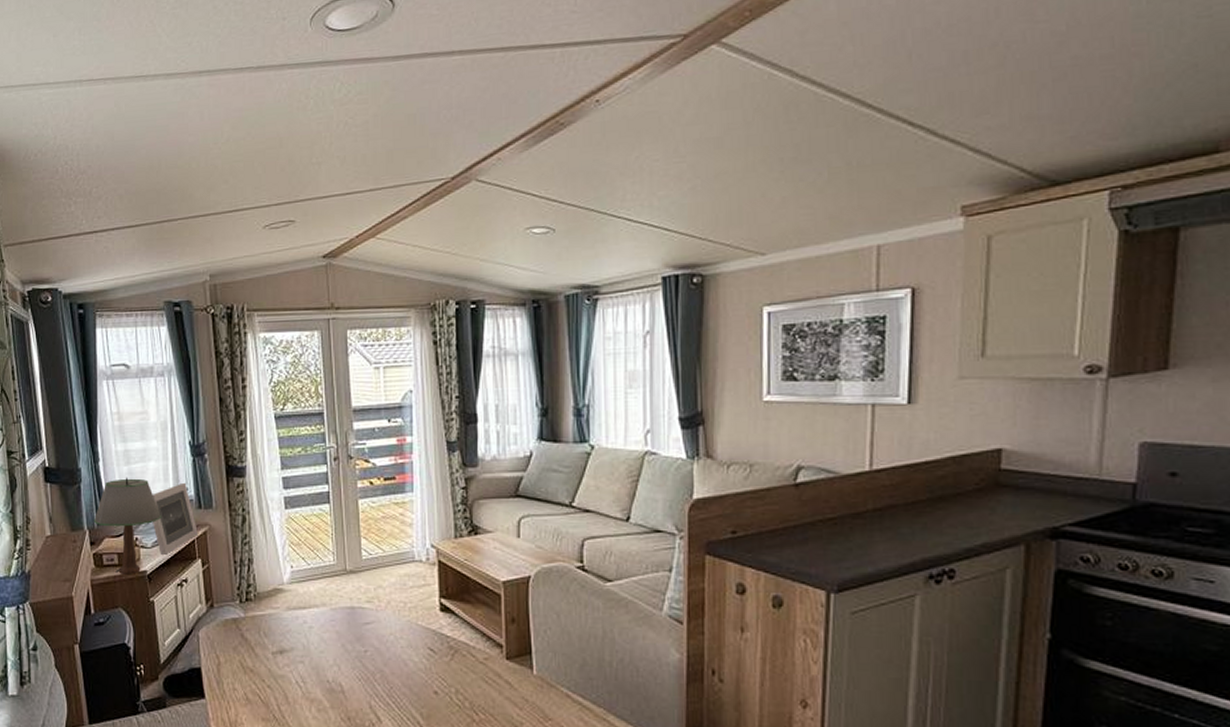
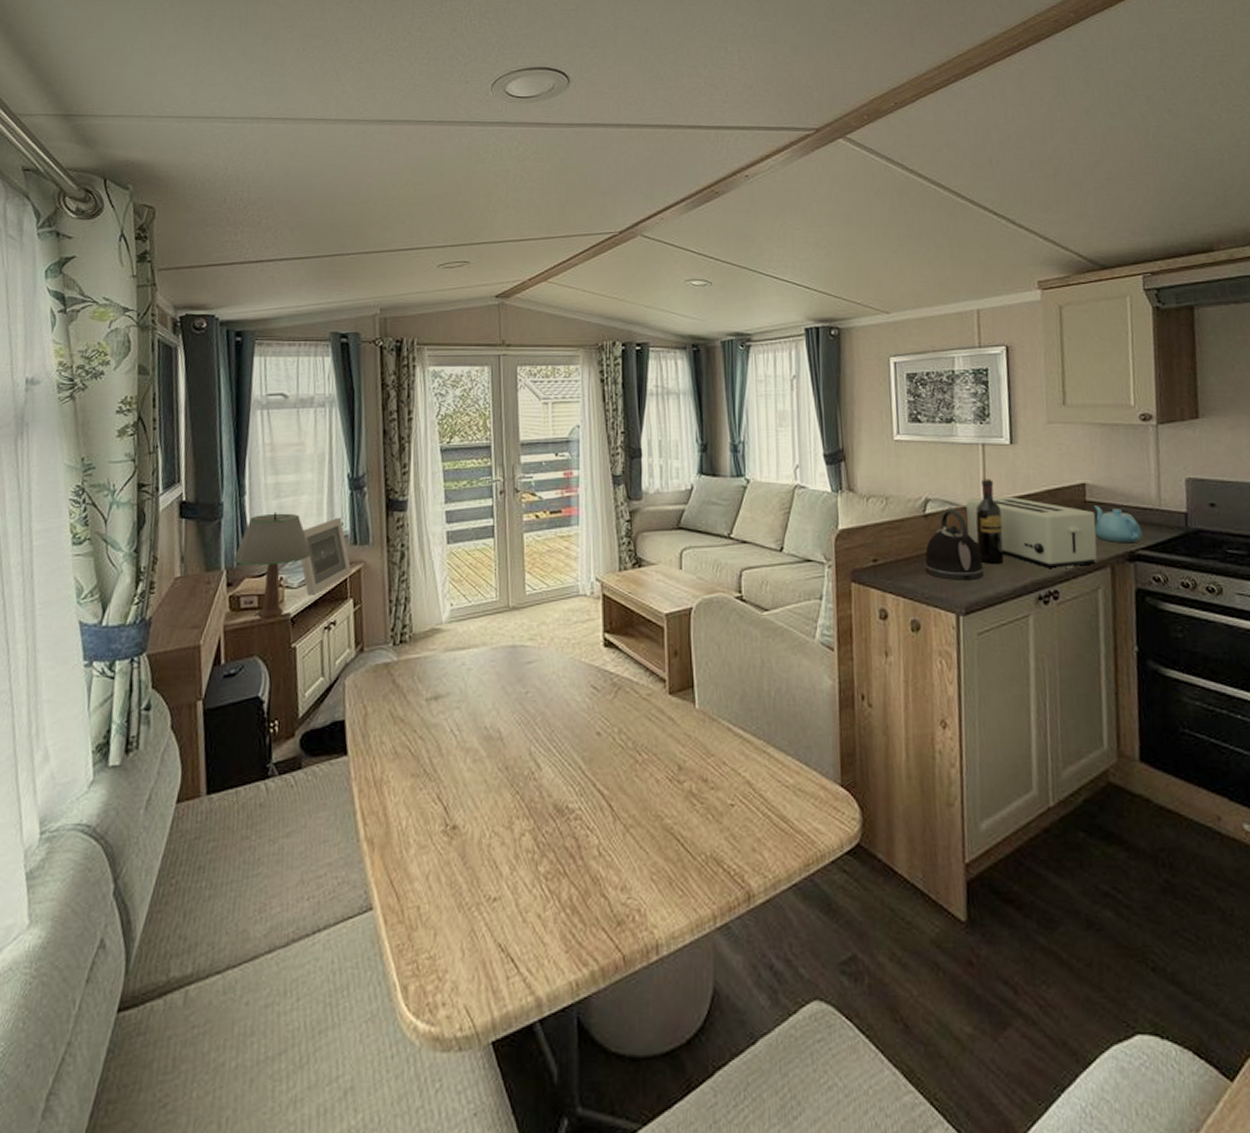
kettle: none [792,478,864,555] -> present [924,509,984,580]
toaster: none [845,463,1012,544] -> present [966,496,1098,568]
wine bottle: none [857,443,891,539] -> present [975,478,1004,564]
teapot: none [1008,475,1072,518] -> present [1094,506,1143,544]

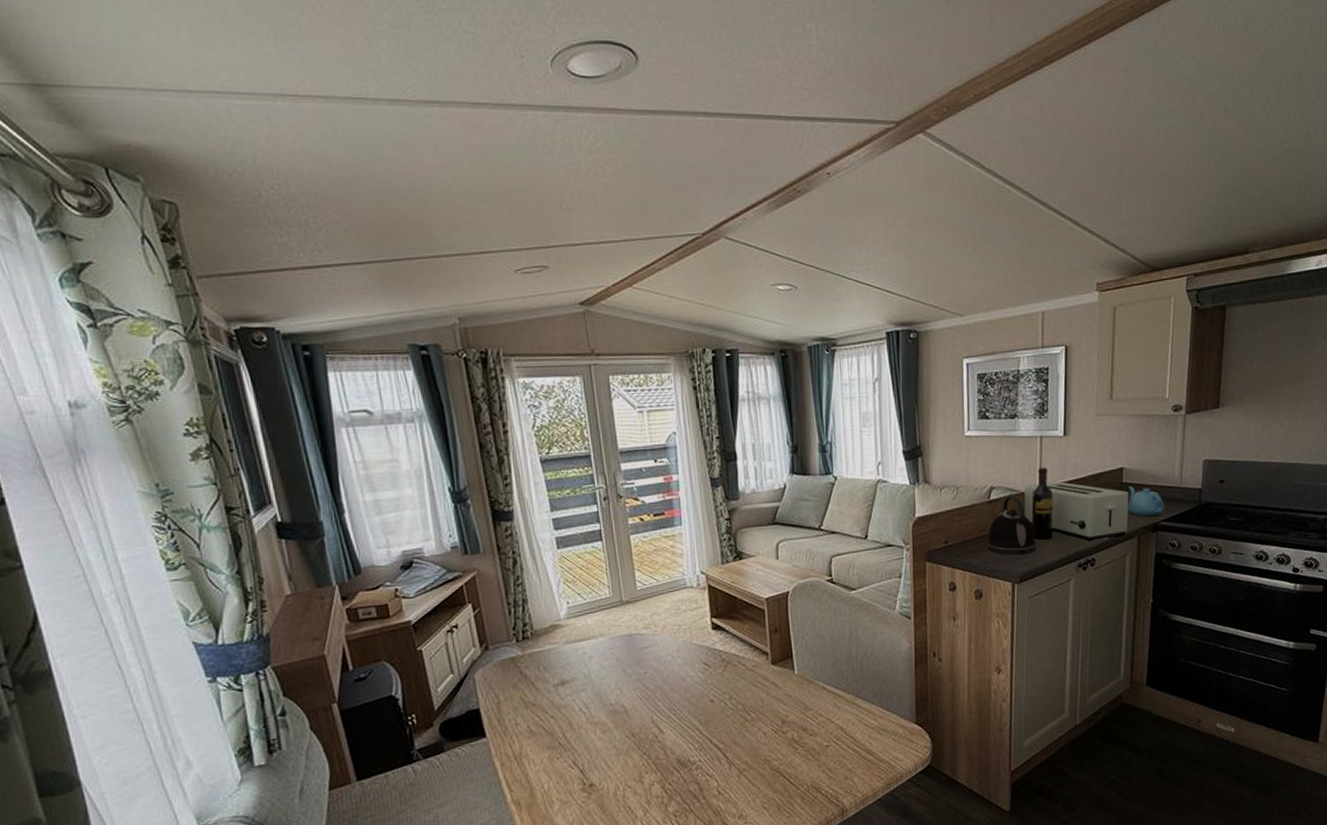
table lamp: present [232,511,313,618] -> none [343,527,424,627]
picture frame: present [301,517,353,595] -> none [411,529,467,603]

